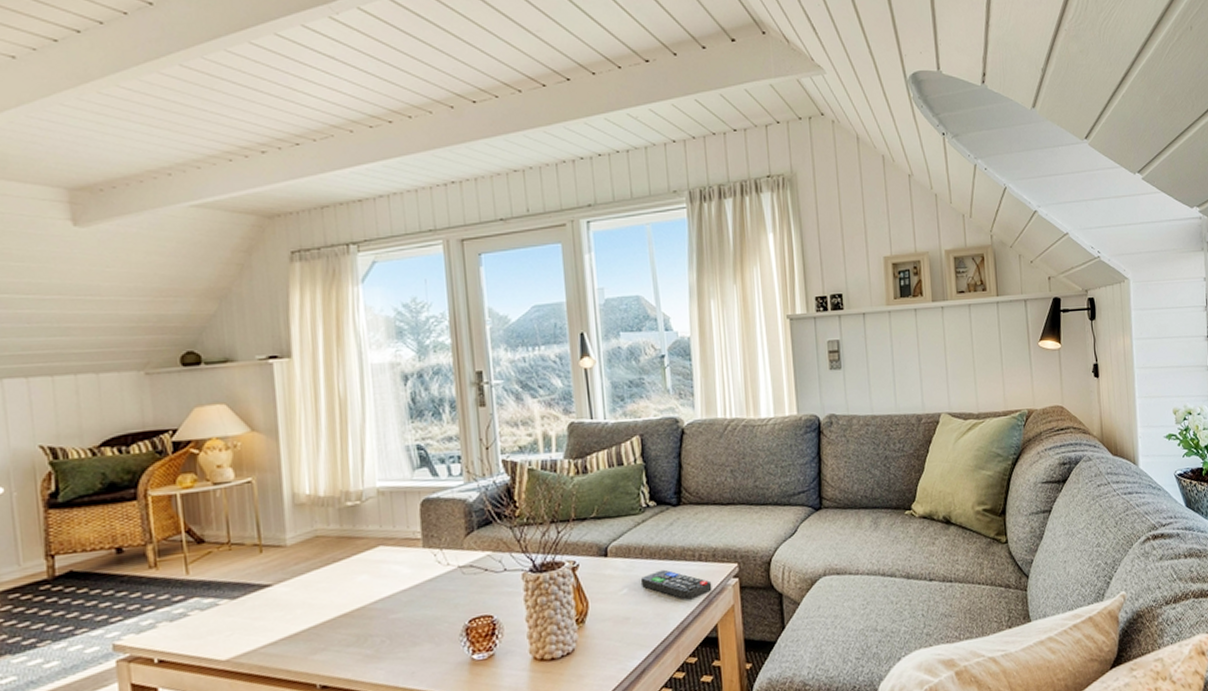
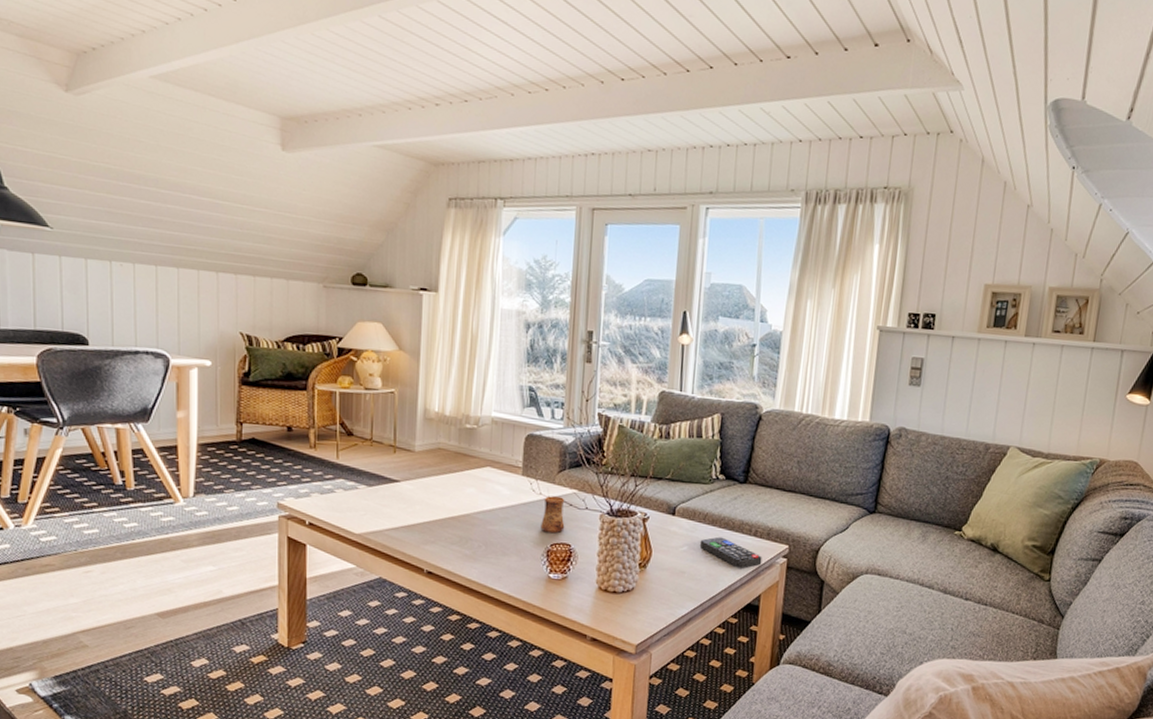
cup: none [453,563,483,609] -> present [540,496,565,534]

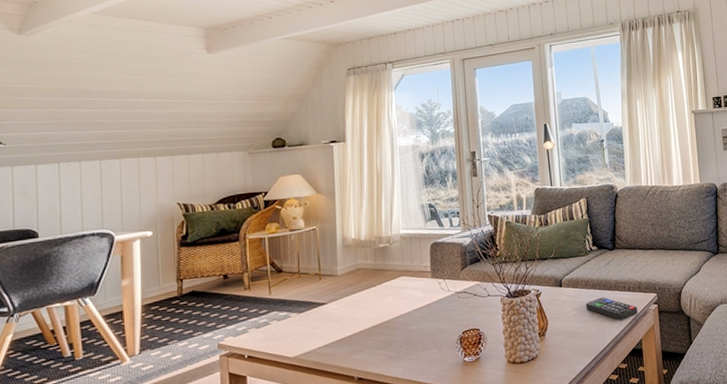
cup: present [540,496,565,534] -> none [452,290,473,323]

